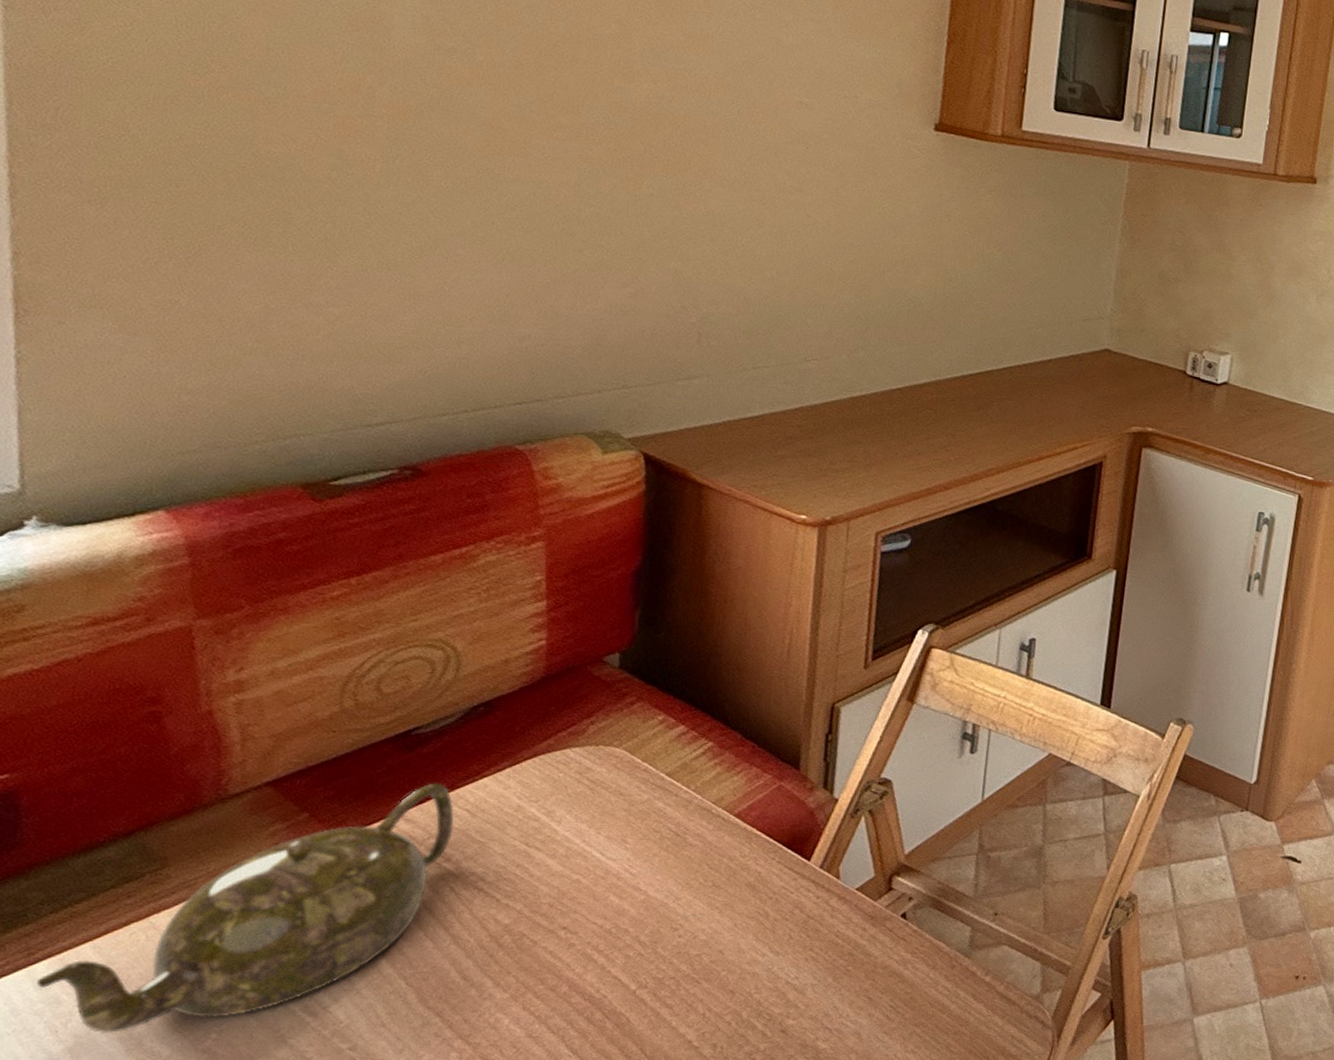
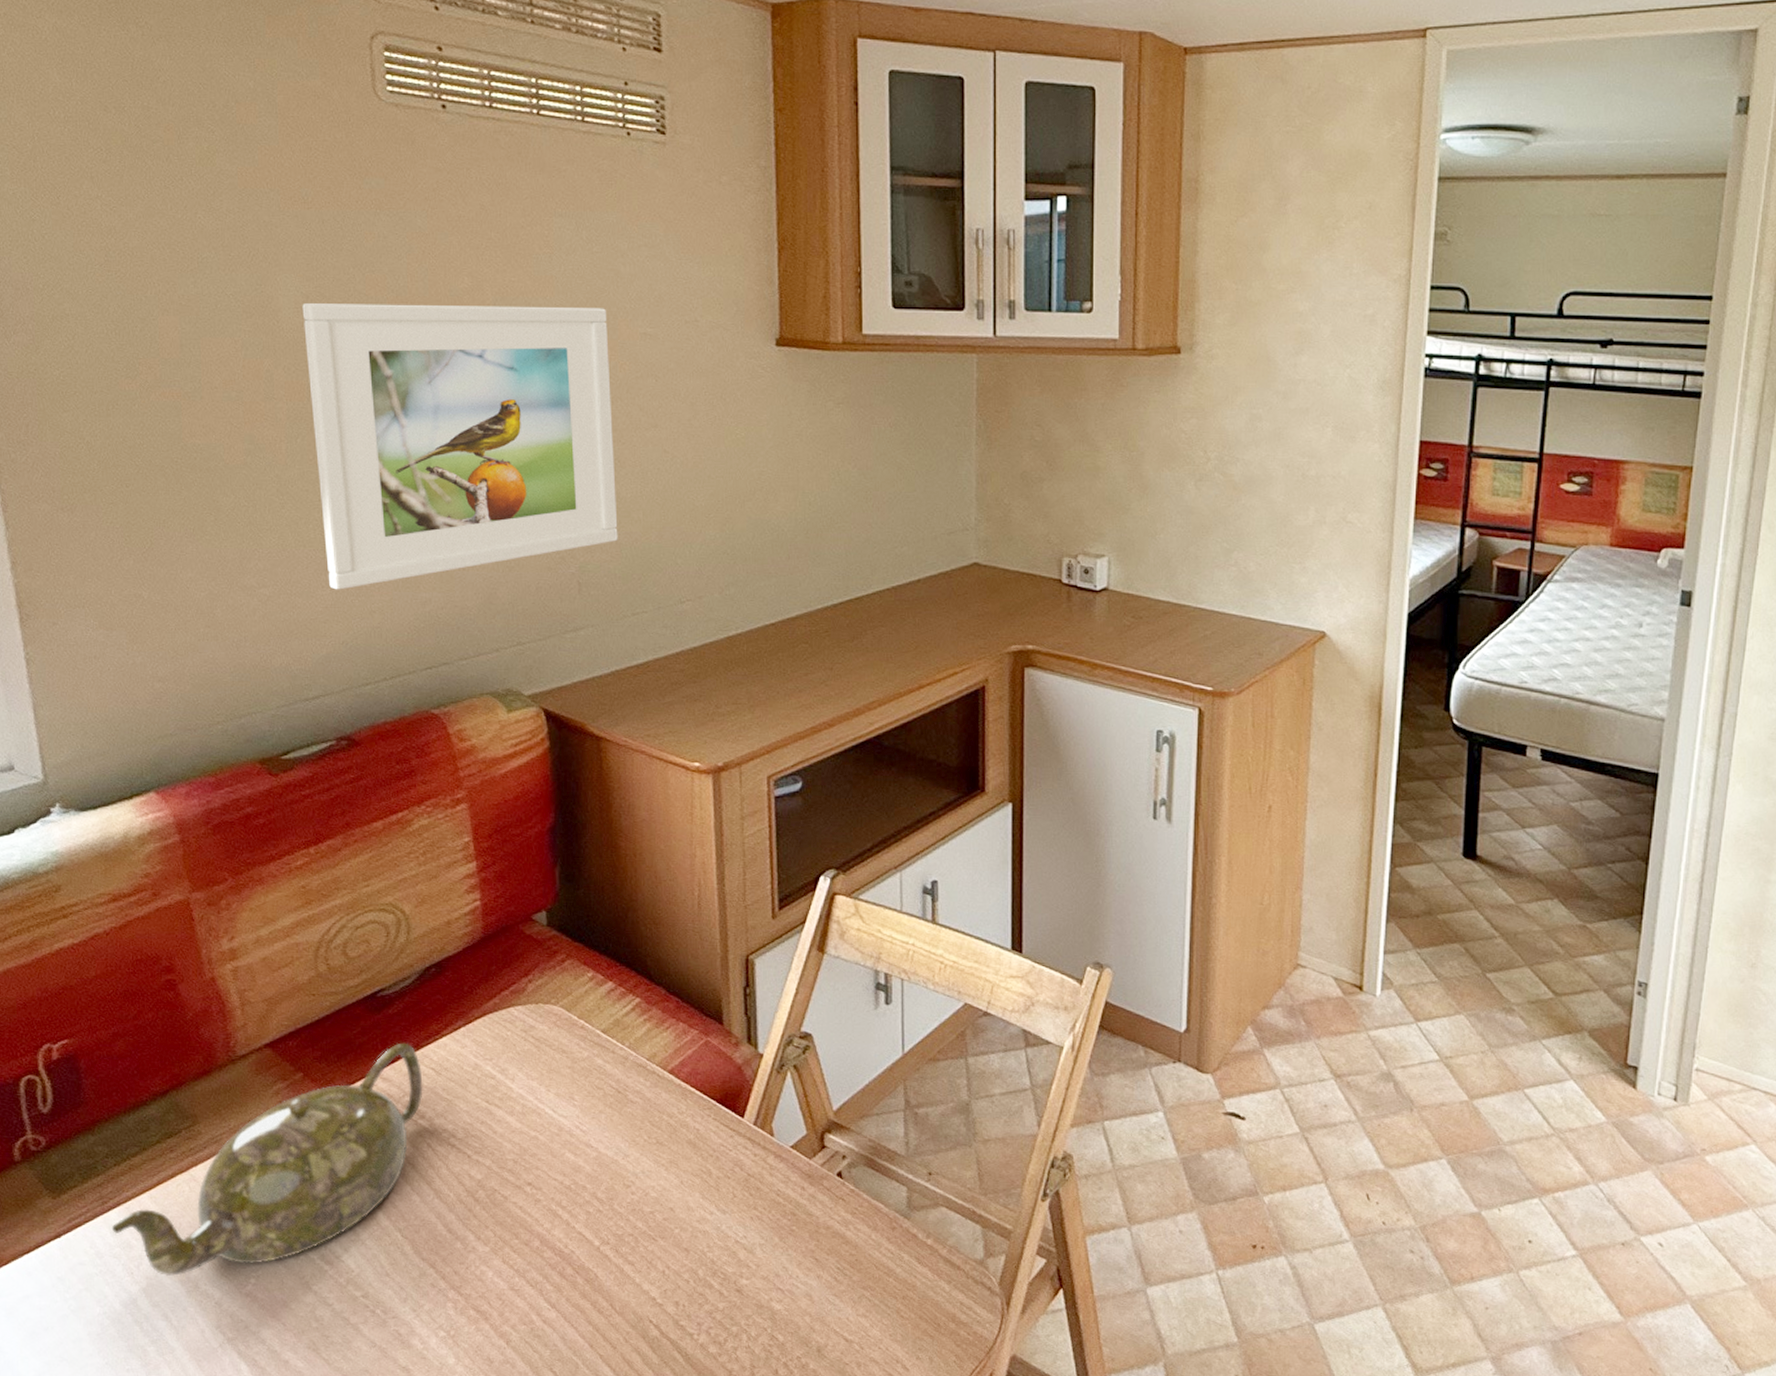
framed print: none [412,24,763,317] -> present [302,302,618,590]

